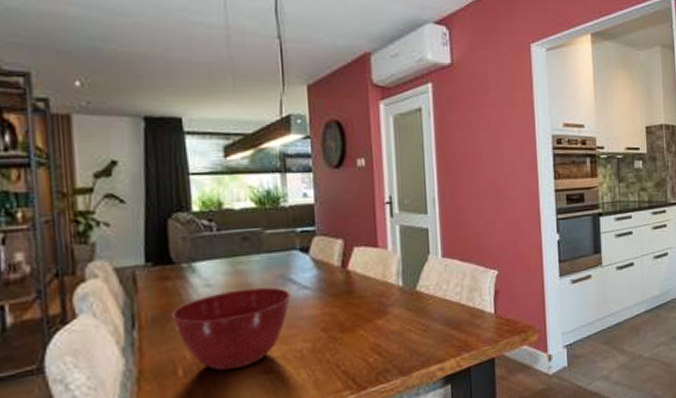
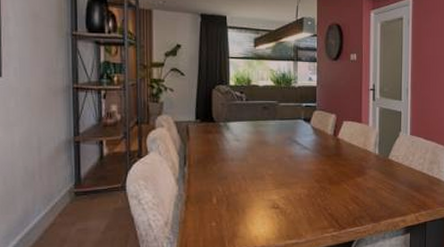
mixing bowl: present [170,287,291,371] -> none [210,145,295,203]

